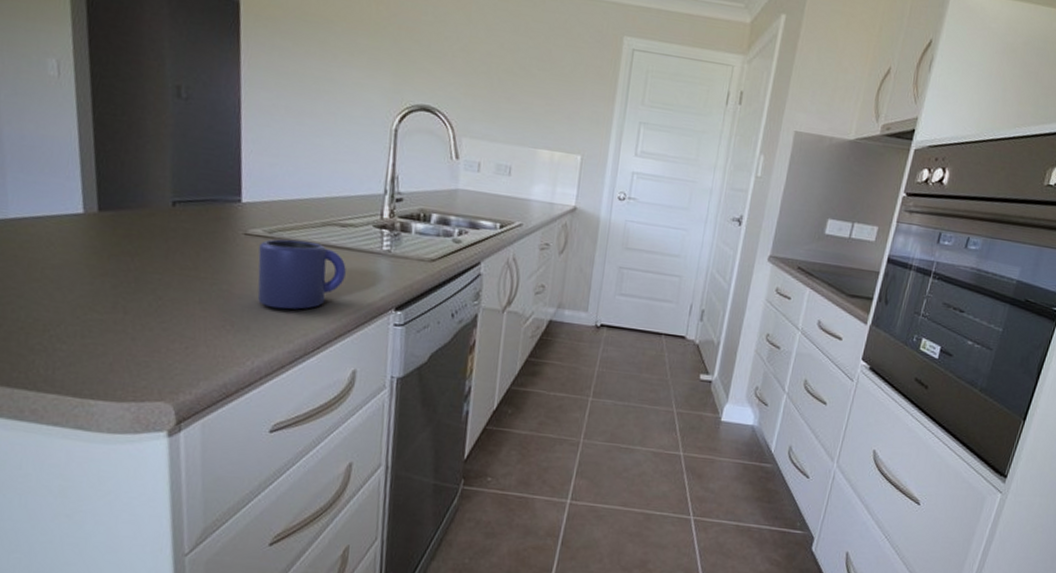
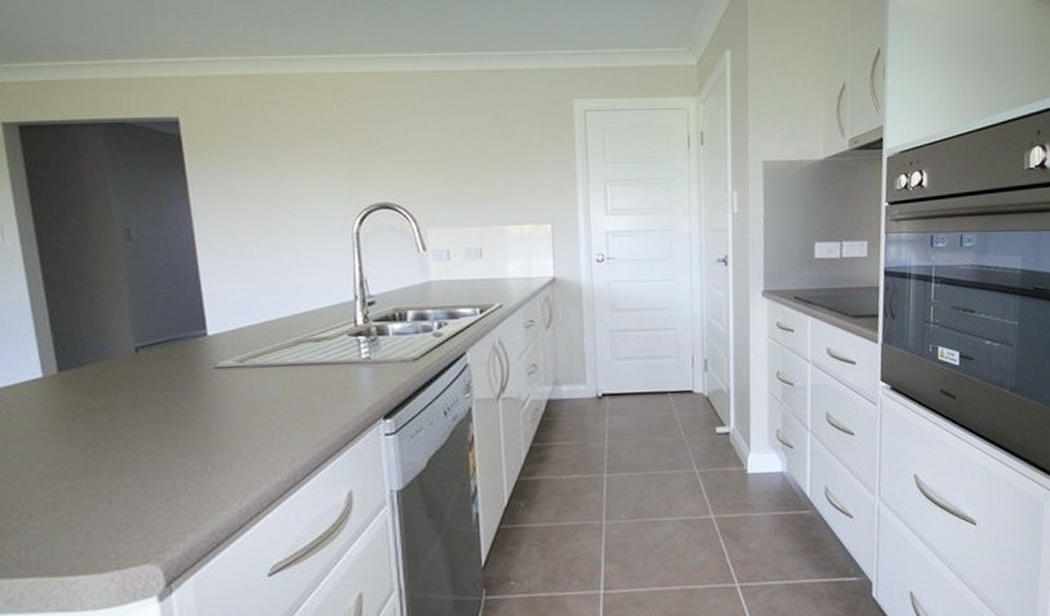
mug: present [257,239,346,310] -> none [232,363,326,441]

